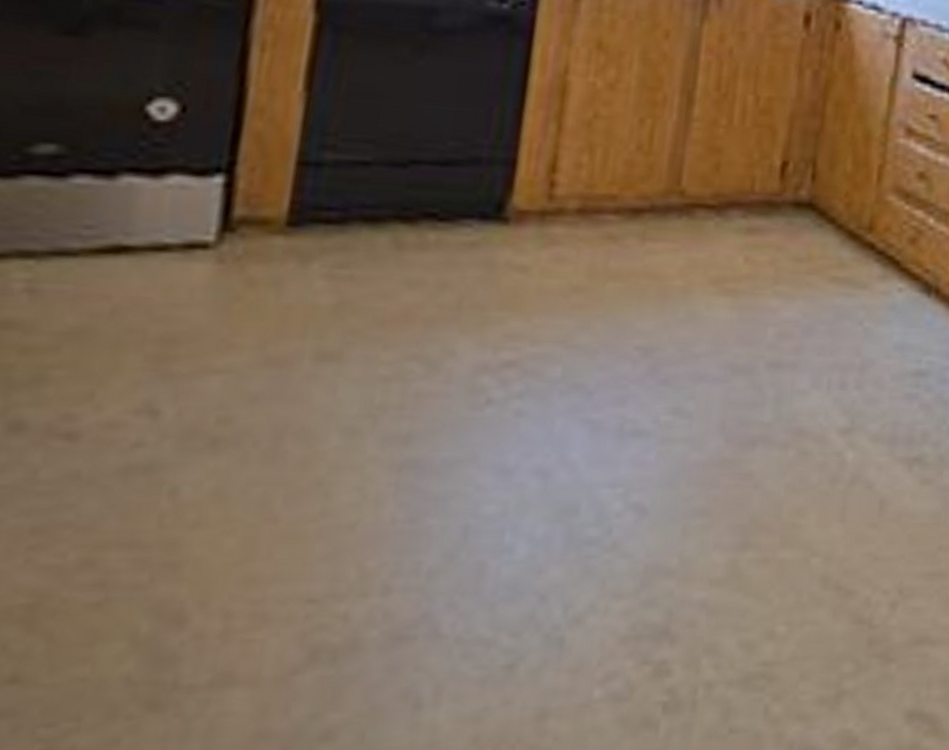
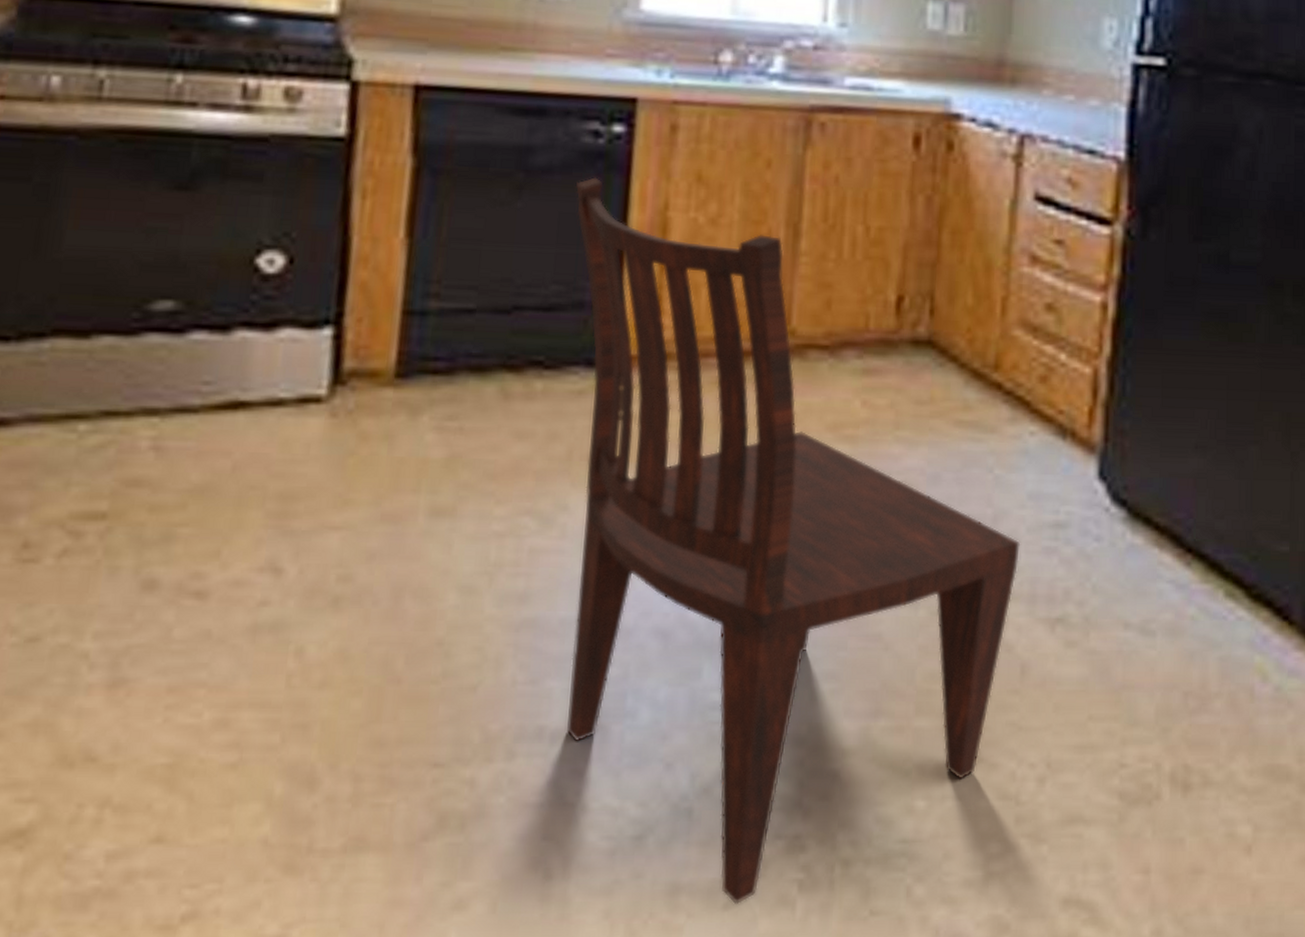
dining chair: none [444,40,885,726] -> present [567,177,1021,904]

